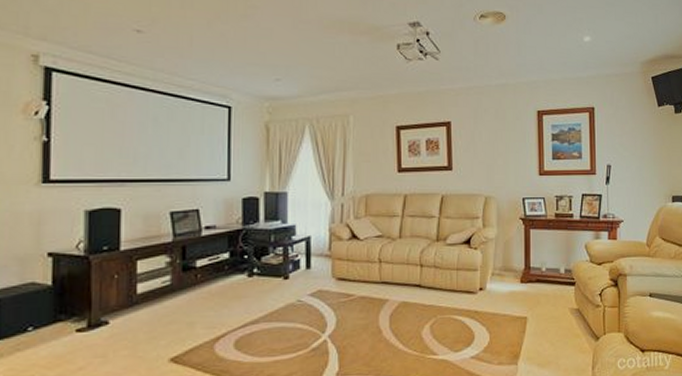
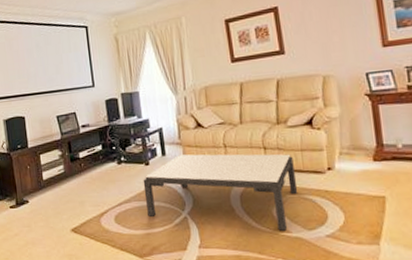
coffee table: none [278,268,449,353] -> present [143,154,298,231]

